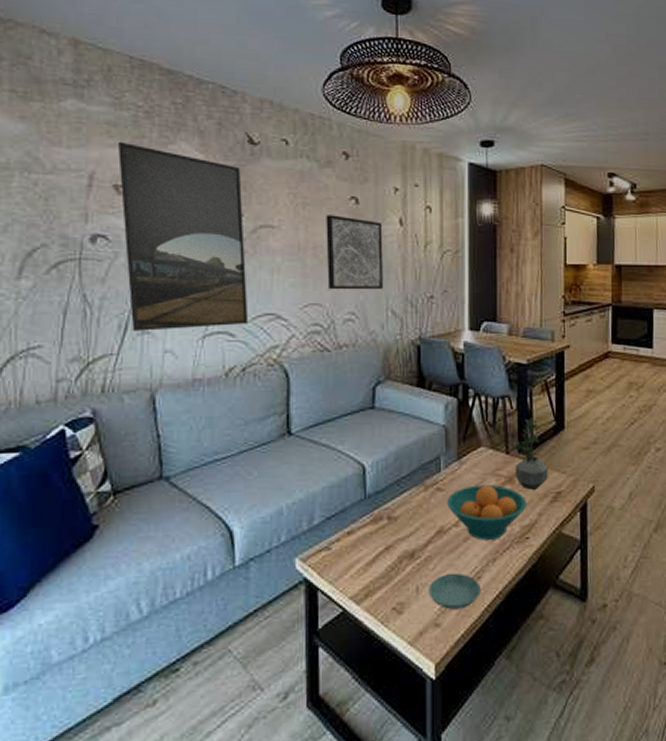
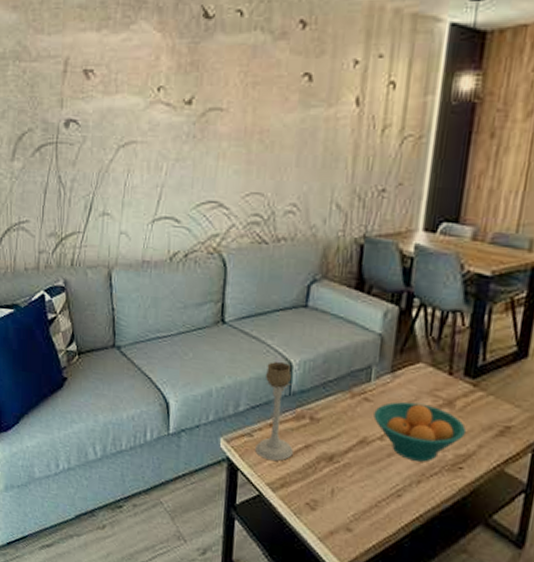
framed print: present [117,141,249,331] -> none [87,24,195,213]
wall art: present [326,215,383,290] -> none [271,95,336,180]
candle holder: none [335,465,374,571] -> present [255,361,293,461]
saucer: present [428,573,481,610] -> none [343,484,400,522]
potted plant: present [512,417,548,491] -> none [456,338,499,420]

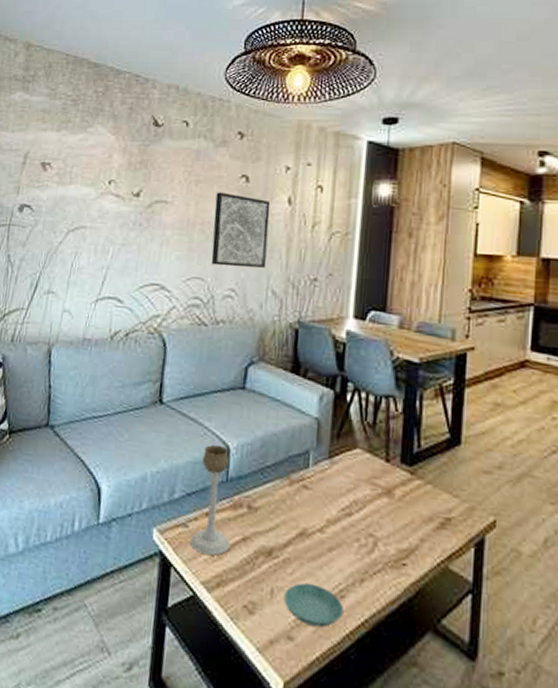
wall art: none [271,95,336,180] -> present [211,192,271,268]
saucer: none [343,484,400,522] -> present [283,582,344,628]
fruit bowl: present [373,401,467,462] -> none [313,490,408,558]

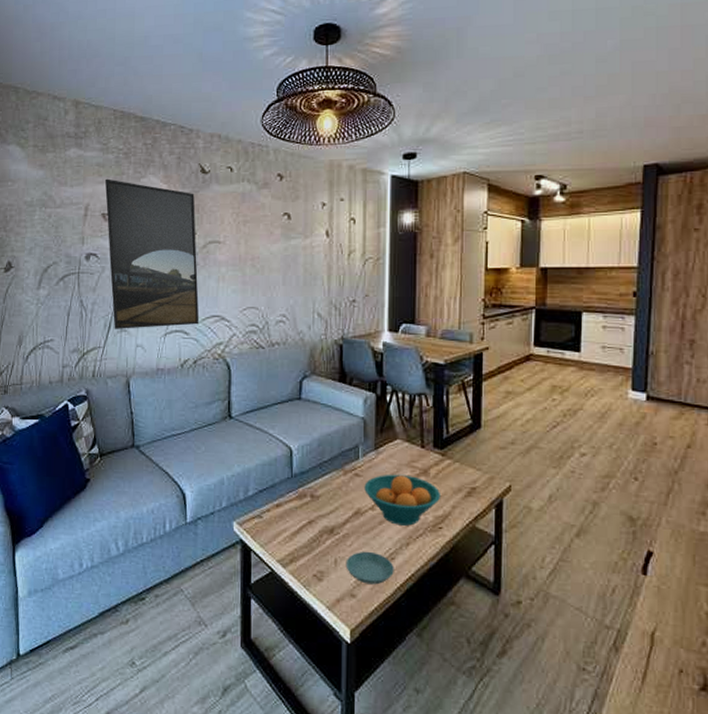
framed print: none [41,126,144,293] -> present [104,178,200,329]
candle holder: present [190,445,230,556] -> none [265,448,299,538]
wall art: present [211,192,271,268] -> none [262,230,311,295]
fruit bowl: none [313,490,408,558] -> present [364,474,441,526]

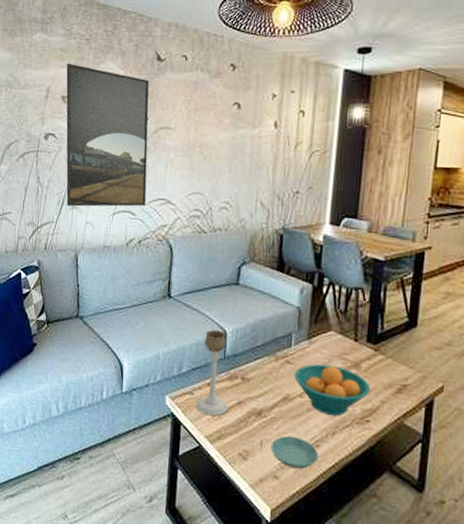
candle holder: none [265,448,299,538] -> present [196,330,228,416]

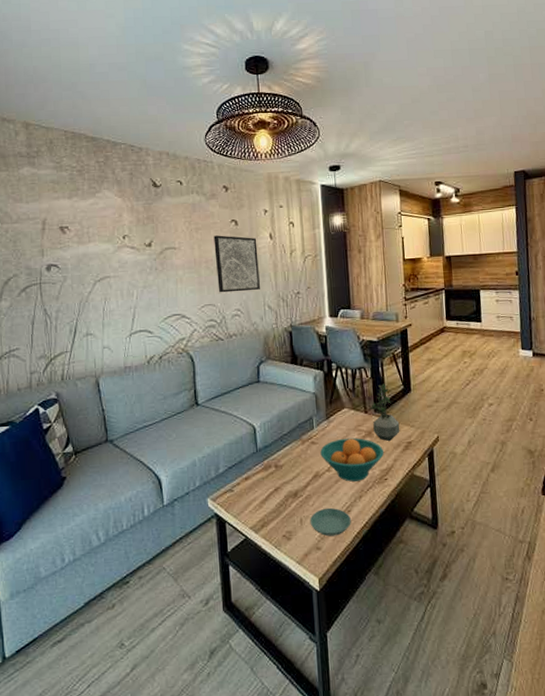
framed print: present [66,63,149,207] -> none [60,194,162,334]
candle holder: present [196,330,228,416] -> none [236,426,267,507]
wall art: none [208,118,259,184] -> present [214,235,260,293]
potted plant: none [361,311,396,380] -> present [369,383,400,442]

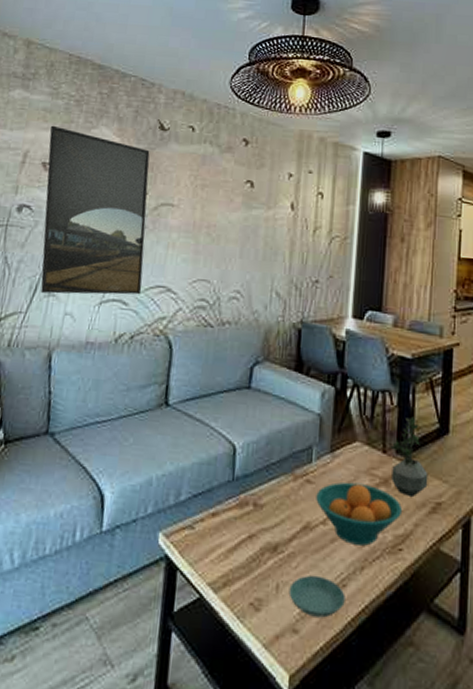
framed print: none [60,194,162,334] -> present [40,125,150,295]
wall art: present [214,235,260,293] -> none [216,196,275,271]

